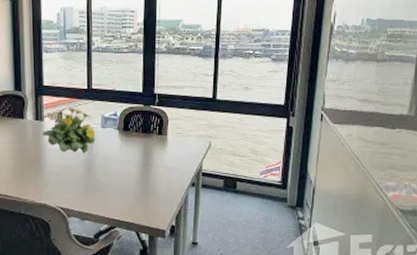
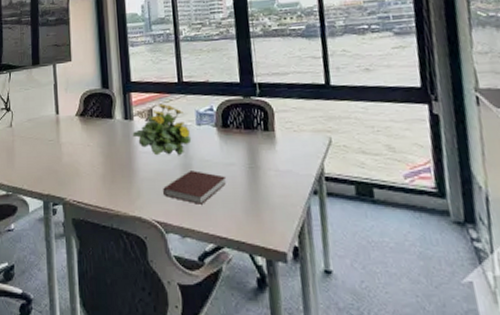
notebook: none [68,166,123,194] -> present [163,170,227,204]

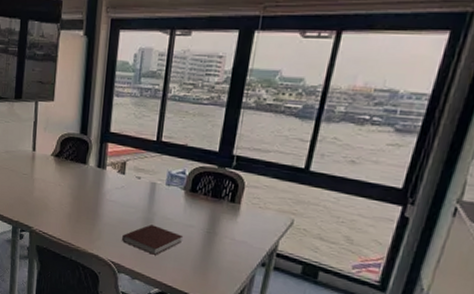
flowering plant: present [132,103,192,156] -> none [102,158,159,210]

